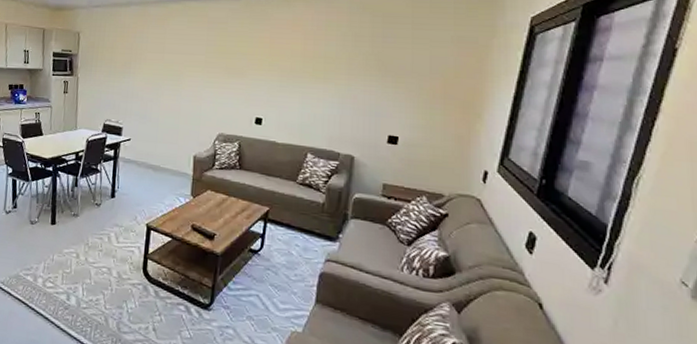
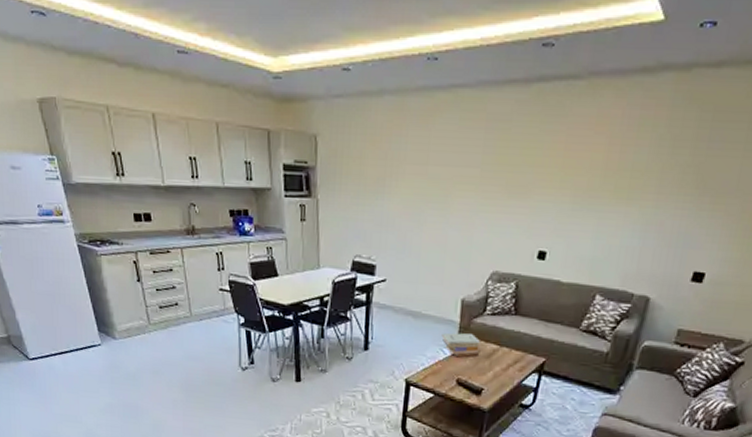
books: none [177,184,211,206] -> present [441,332,480,358]

